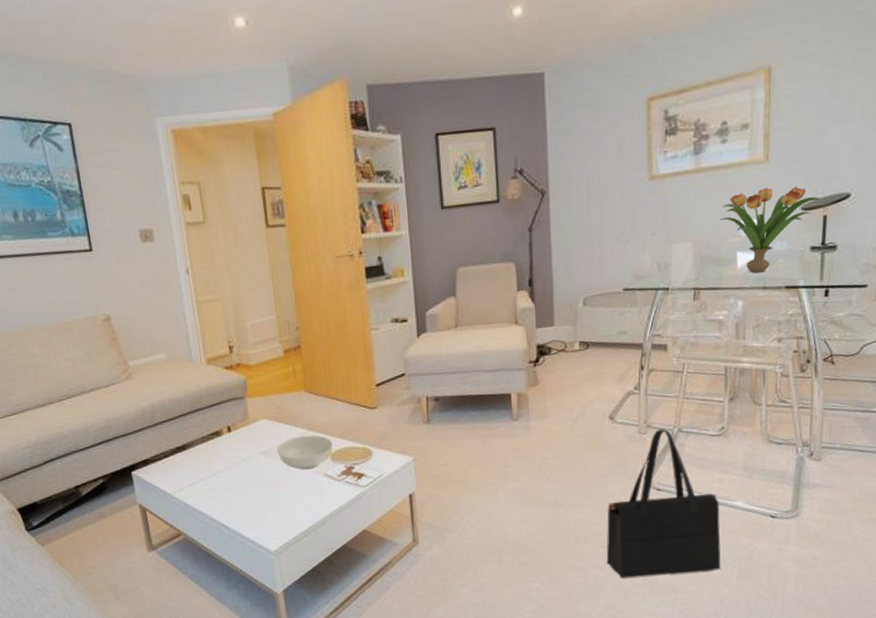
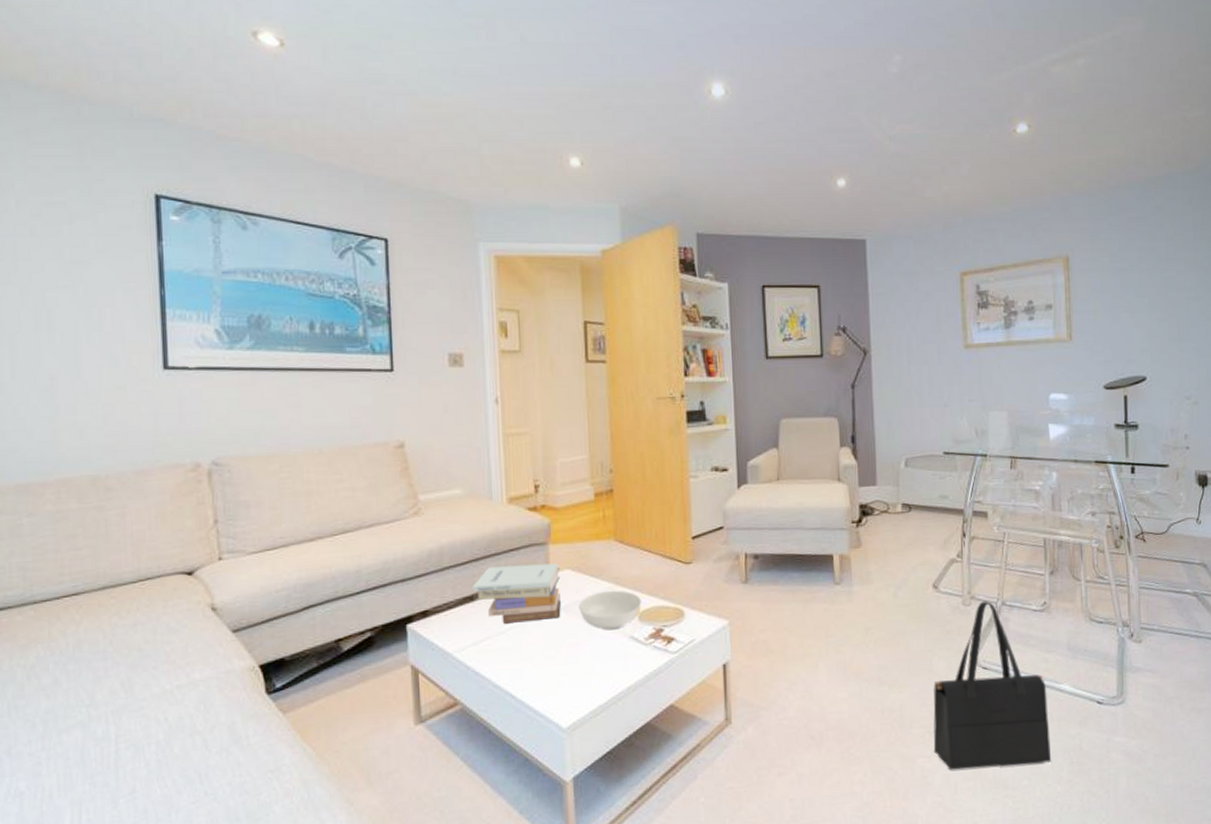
books: none [183,414,262,468] -> present [472,563,561,624]
flower arrangement: present [720,185,821,273] -> none [1031,365,1121,446]

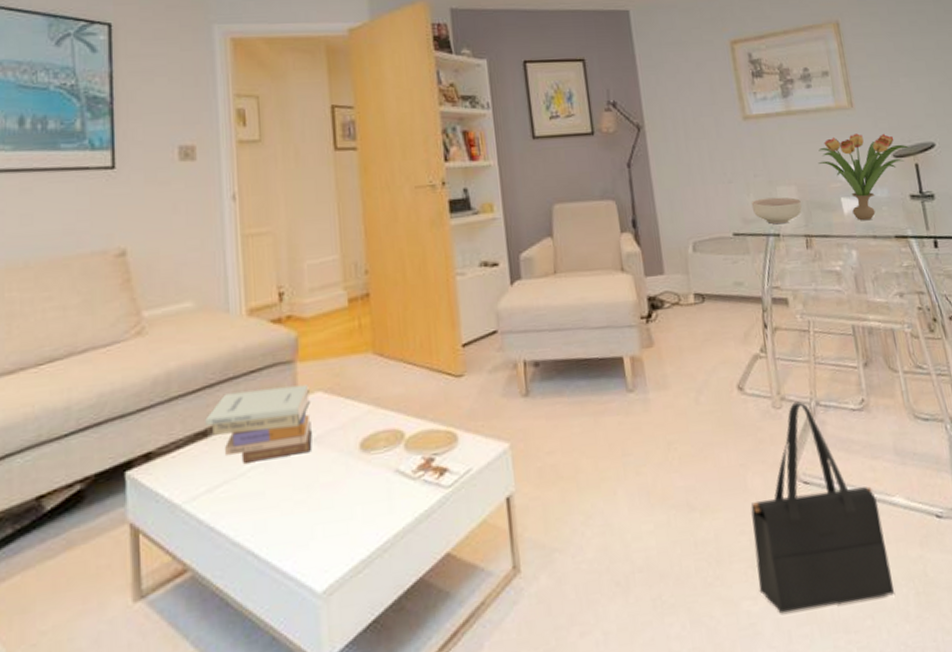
bowl: present [577,590,642,631] -> none [332,413,408,464]
bowl: none [963,421,1012,446] -> present [751,197,803,225]
flower arrangement: none [1031,365,1121,446] -> present [818,133,909,221]

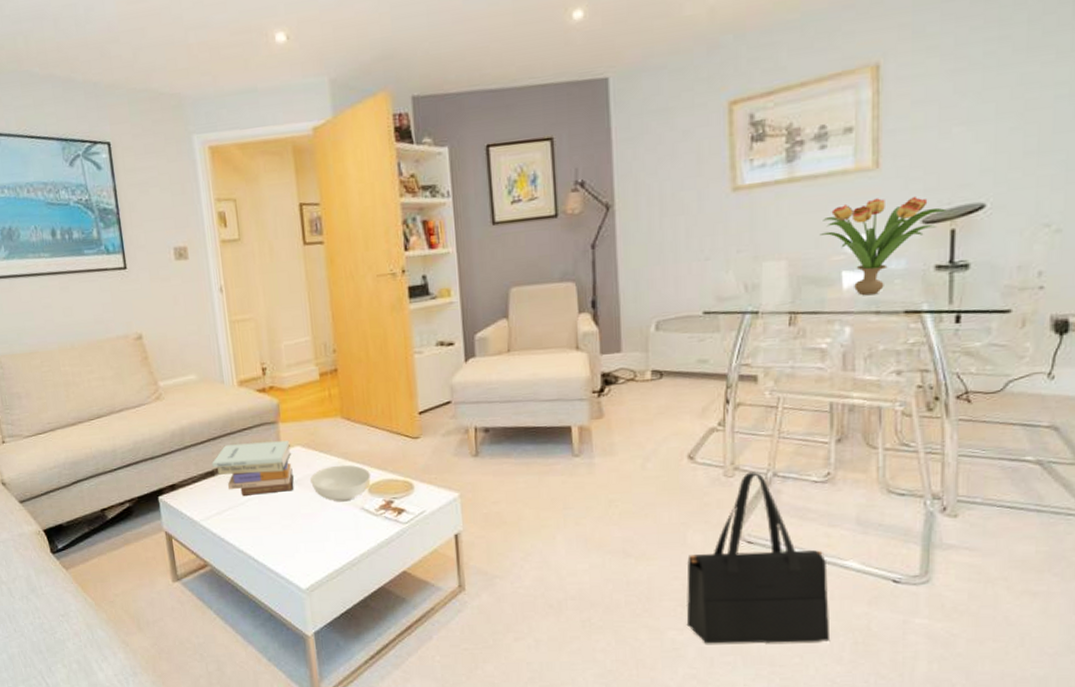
bowl: none [332,413,408,464] -> present [309,464,371,502]
bowl: present [751,197,803,225] -> none [729,272,792,302]

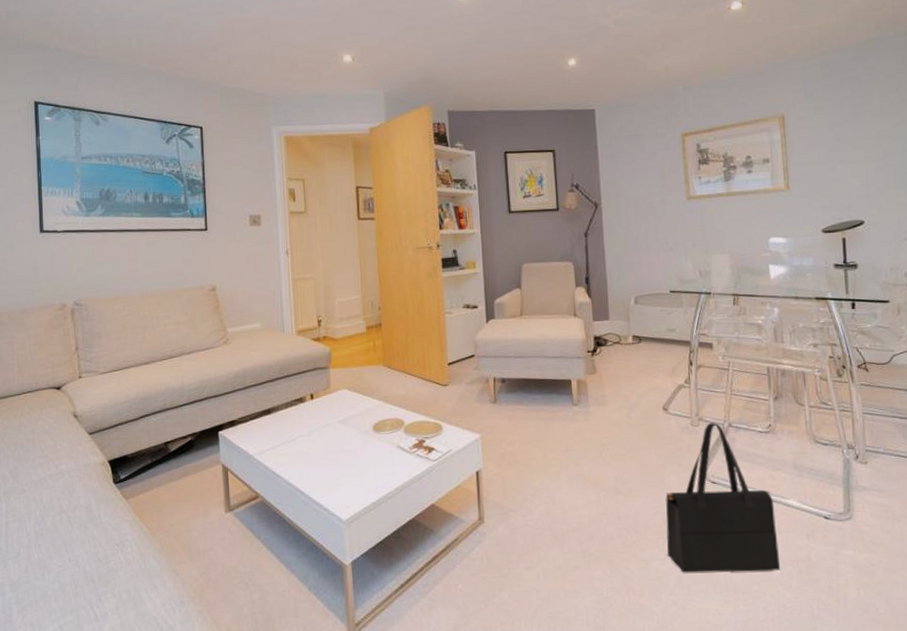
books: present [212,440,294,496] -> none [269,384,340,433]
bowl: present [309,464,371,502] -> none [353,407,407,440]
flower arrangement: present [819,195,947,295] -> none [751,212,839,284]

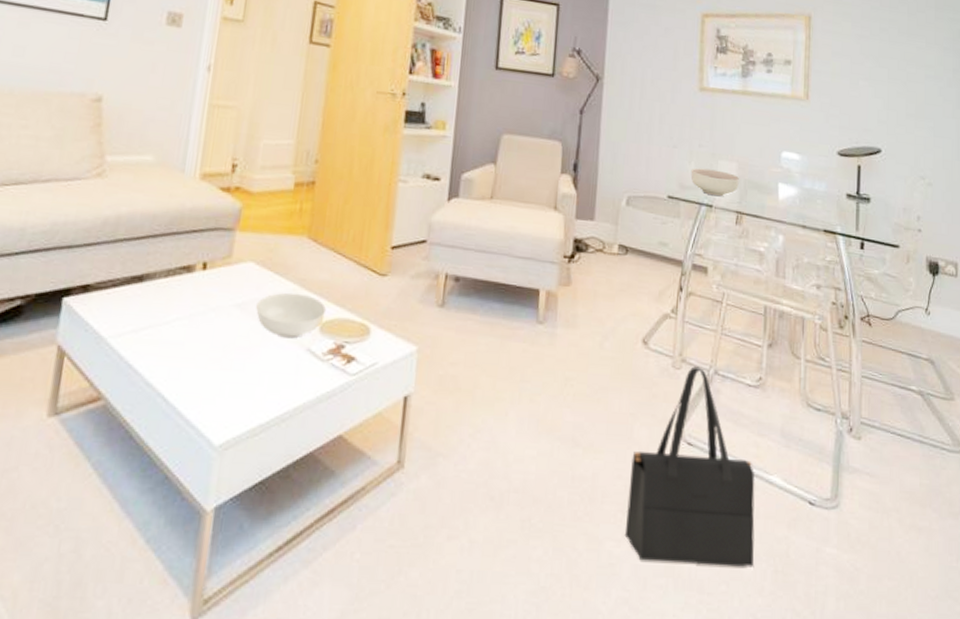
bowl: none [353,407,407,440] -> present [255,292,327,339]
bowl: none [688,263,734,285] -> present [690,167,740,197]

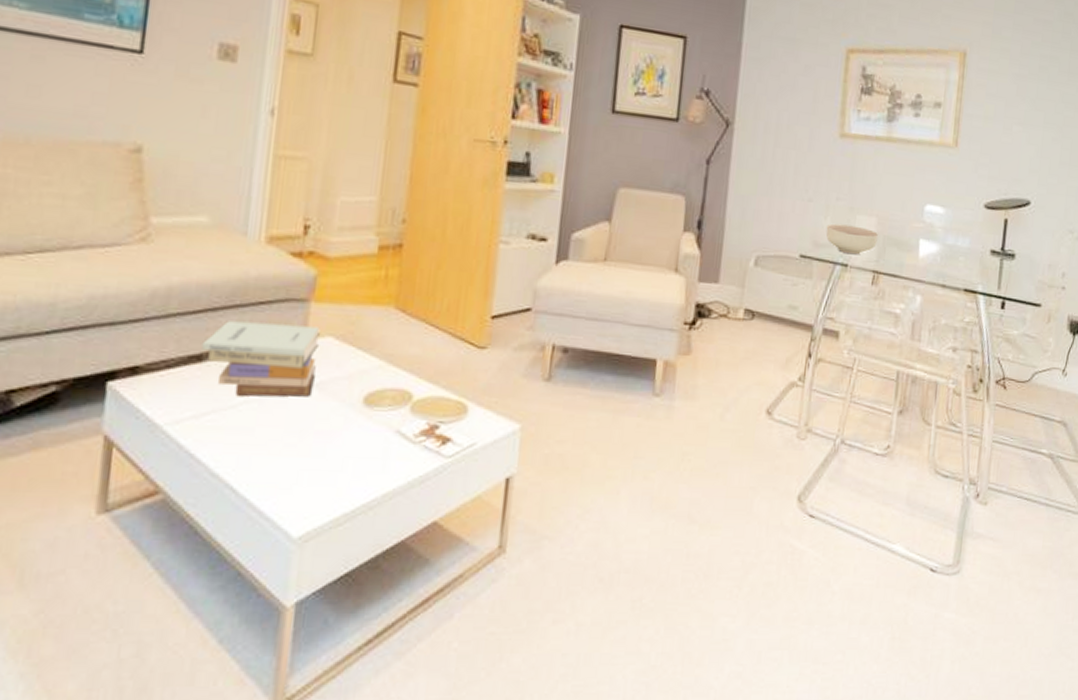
books: none [143,246,243,316] -> present [202,321,320,397]
bowl: present [255,292,327,339] -> none [335,369,418,420]
tote bag: present [624,366,755,567] -> none [740,436,877,636]

